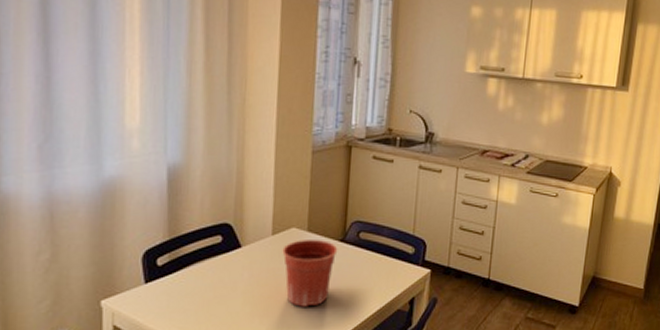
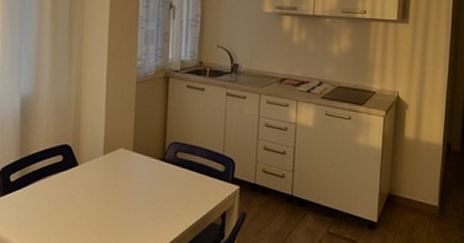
flower pot: present [282,240,338,307] -> none [112,159,159,219]

